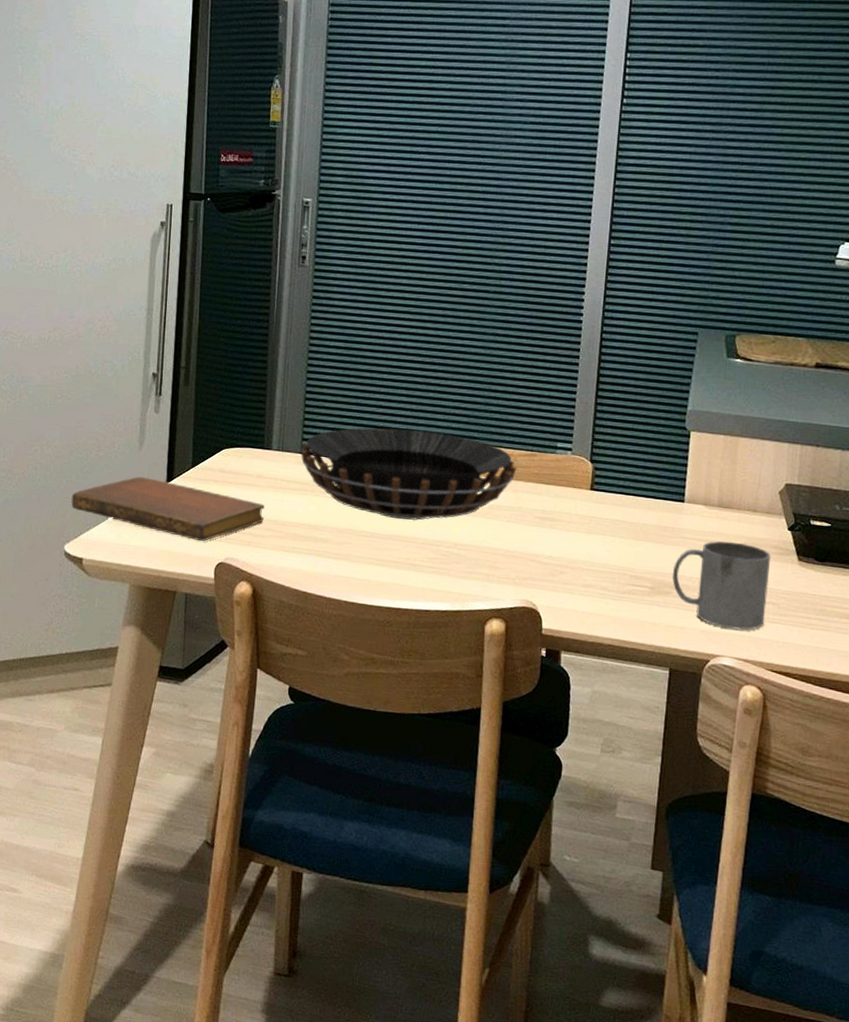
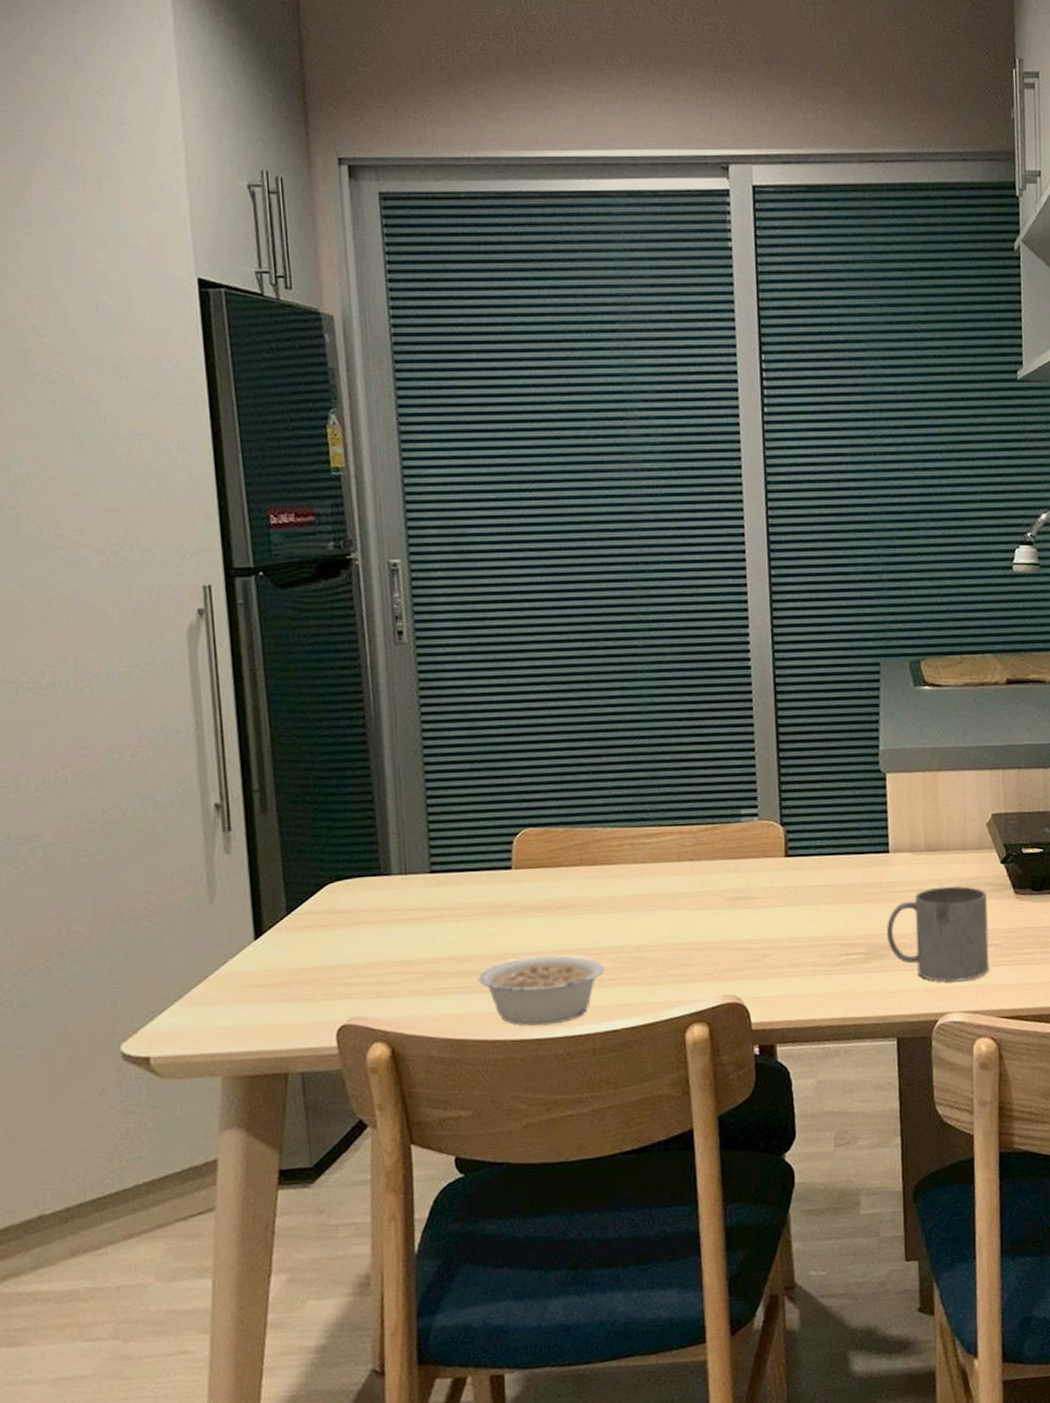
notebook: present [71,476,265,542] -> none [121,937,393,1005]
decorative bowl: present [300,428,517,521] -> none [429,819,699,931]
legume: none [325,535,426,596] -> present [477,955,605,1027]

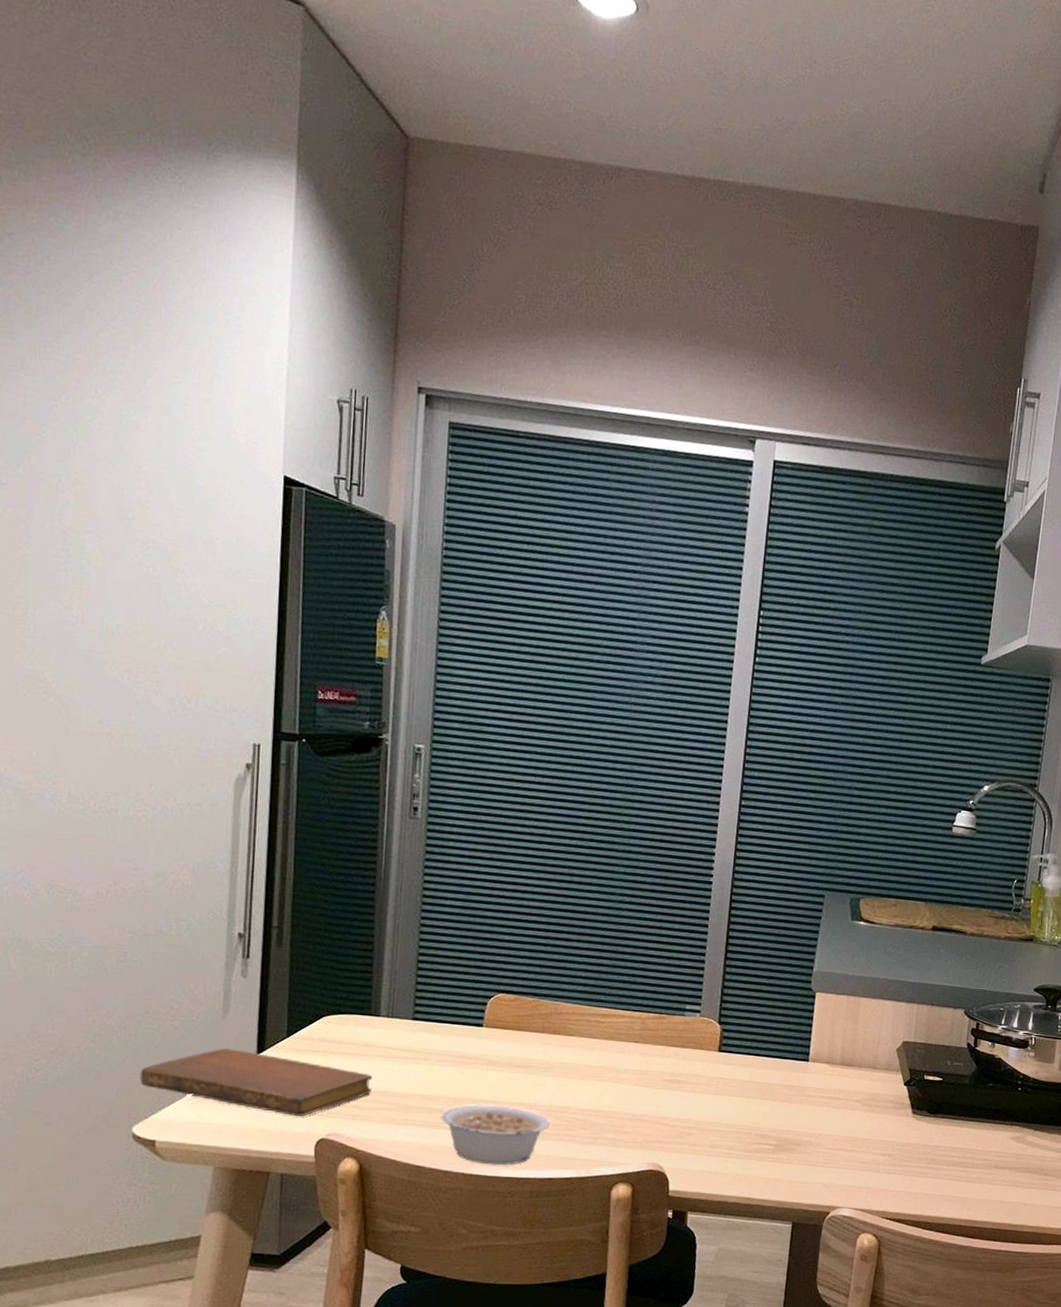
notebook: none [121,937,393,1005] -> present [140,1048,372,1117]
mug: present [887,885,990,982] -> none [796,1097,888,1182]

